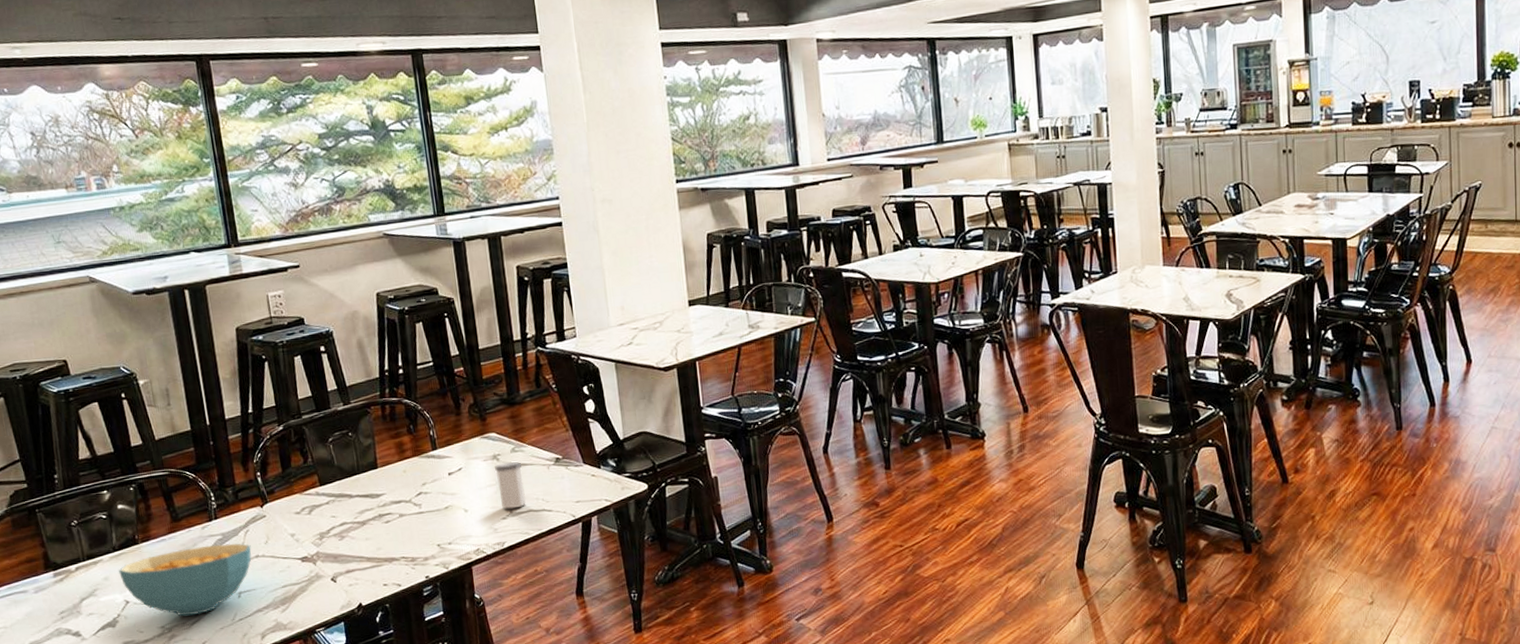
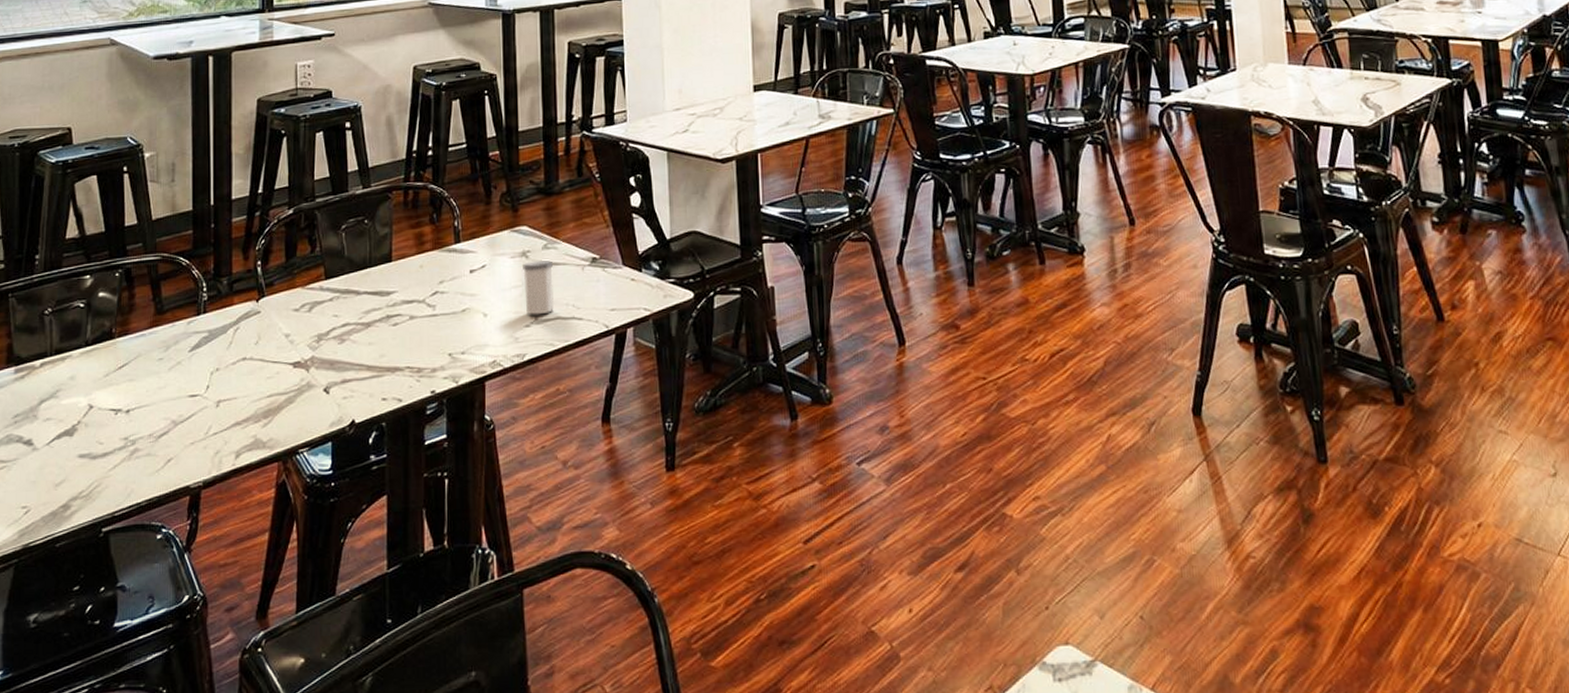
cereal bowl: present [118,543,252,617] -> none [88,342,239,427]

